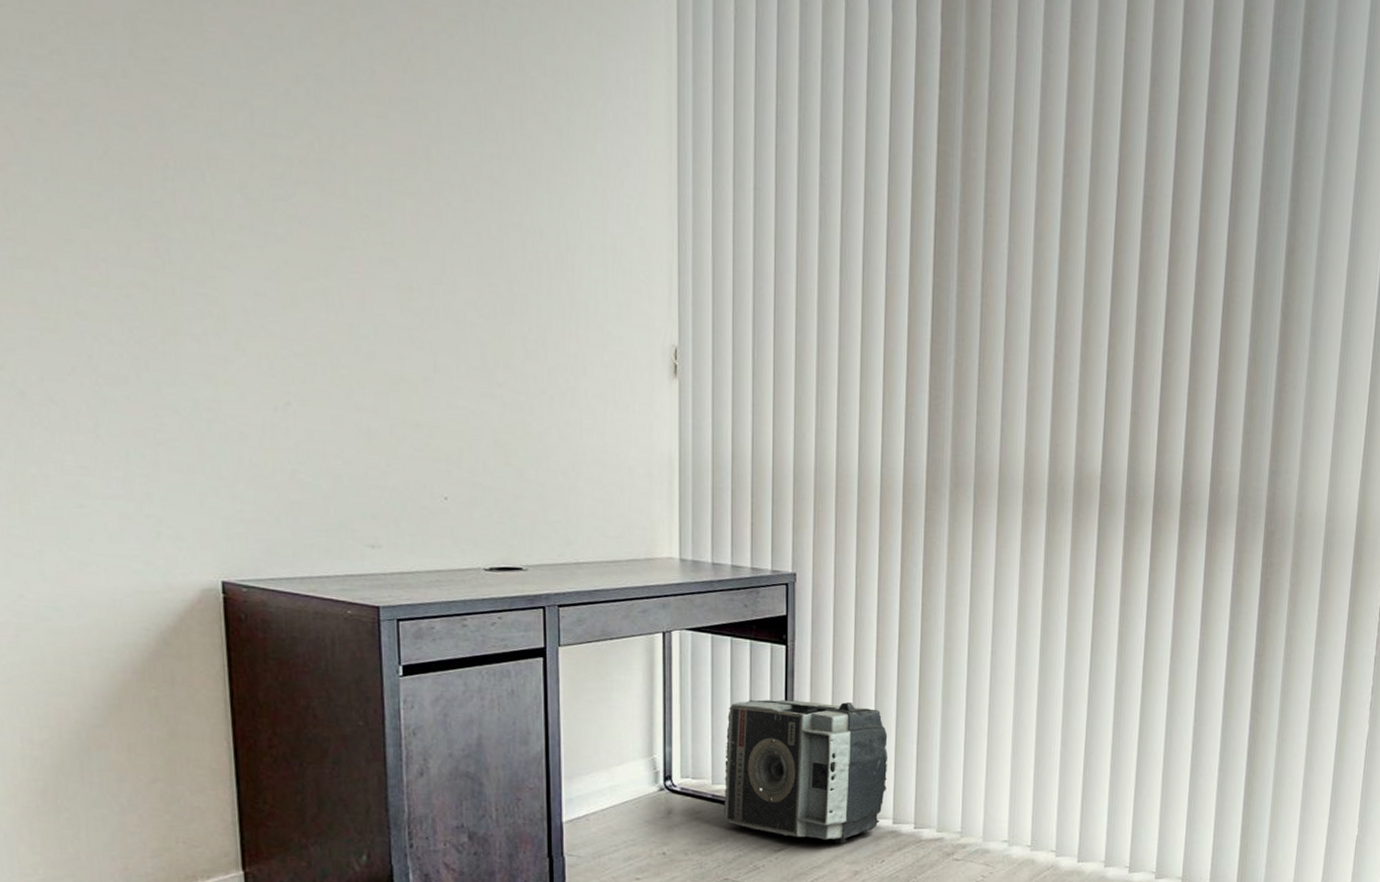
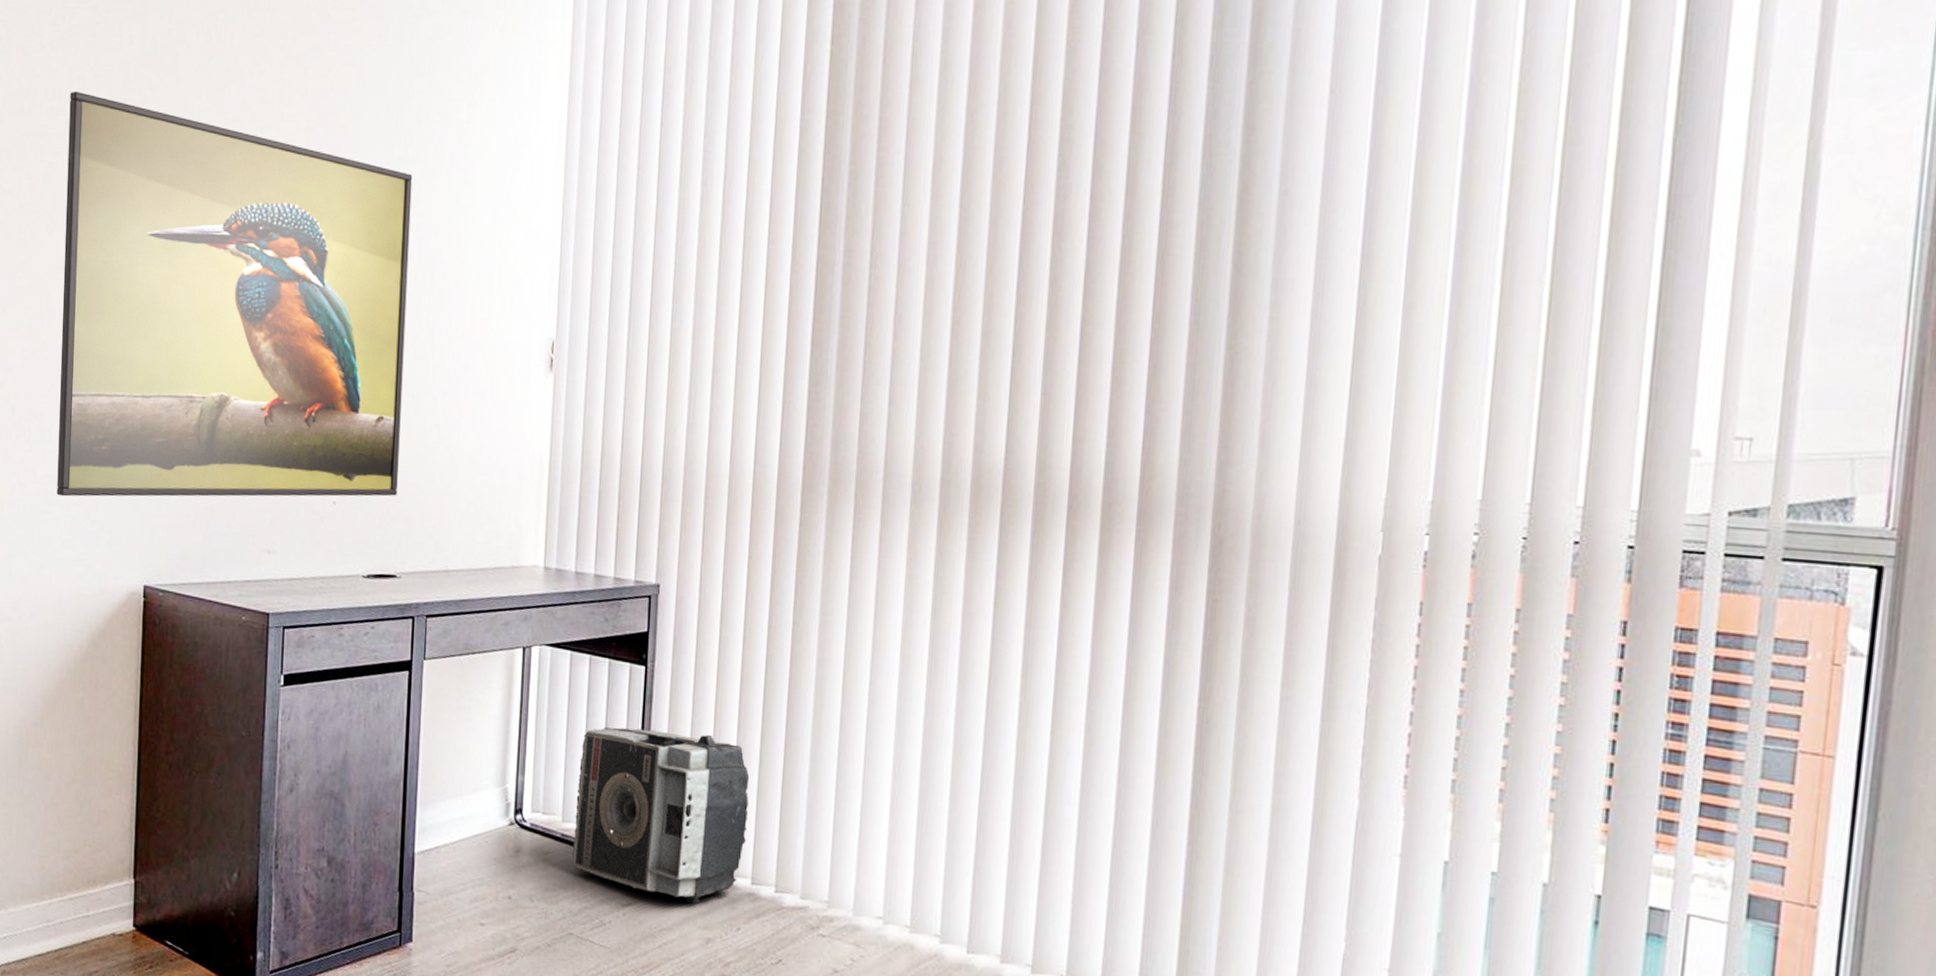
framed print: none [57,38,517,493] -> present [57,91,413,497]

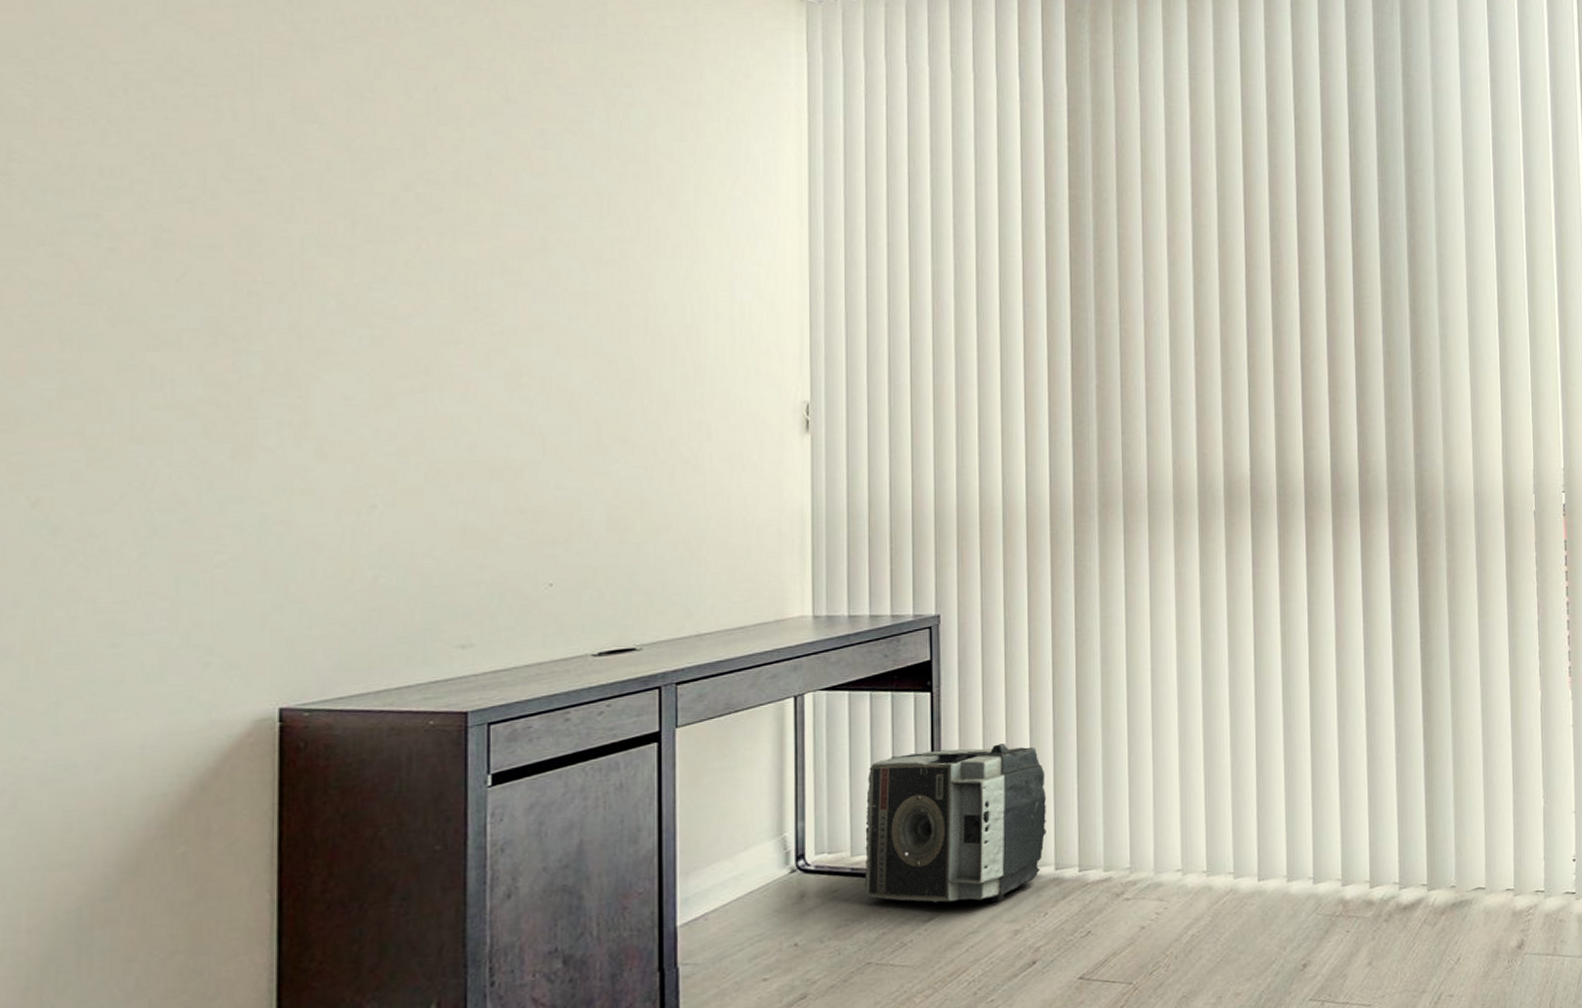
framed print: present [57,91,413,497] -> none [133,169,632,624]

